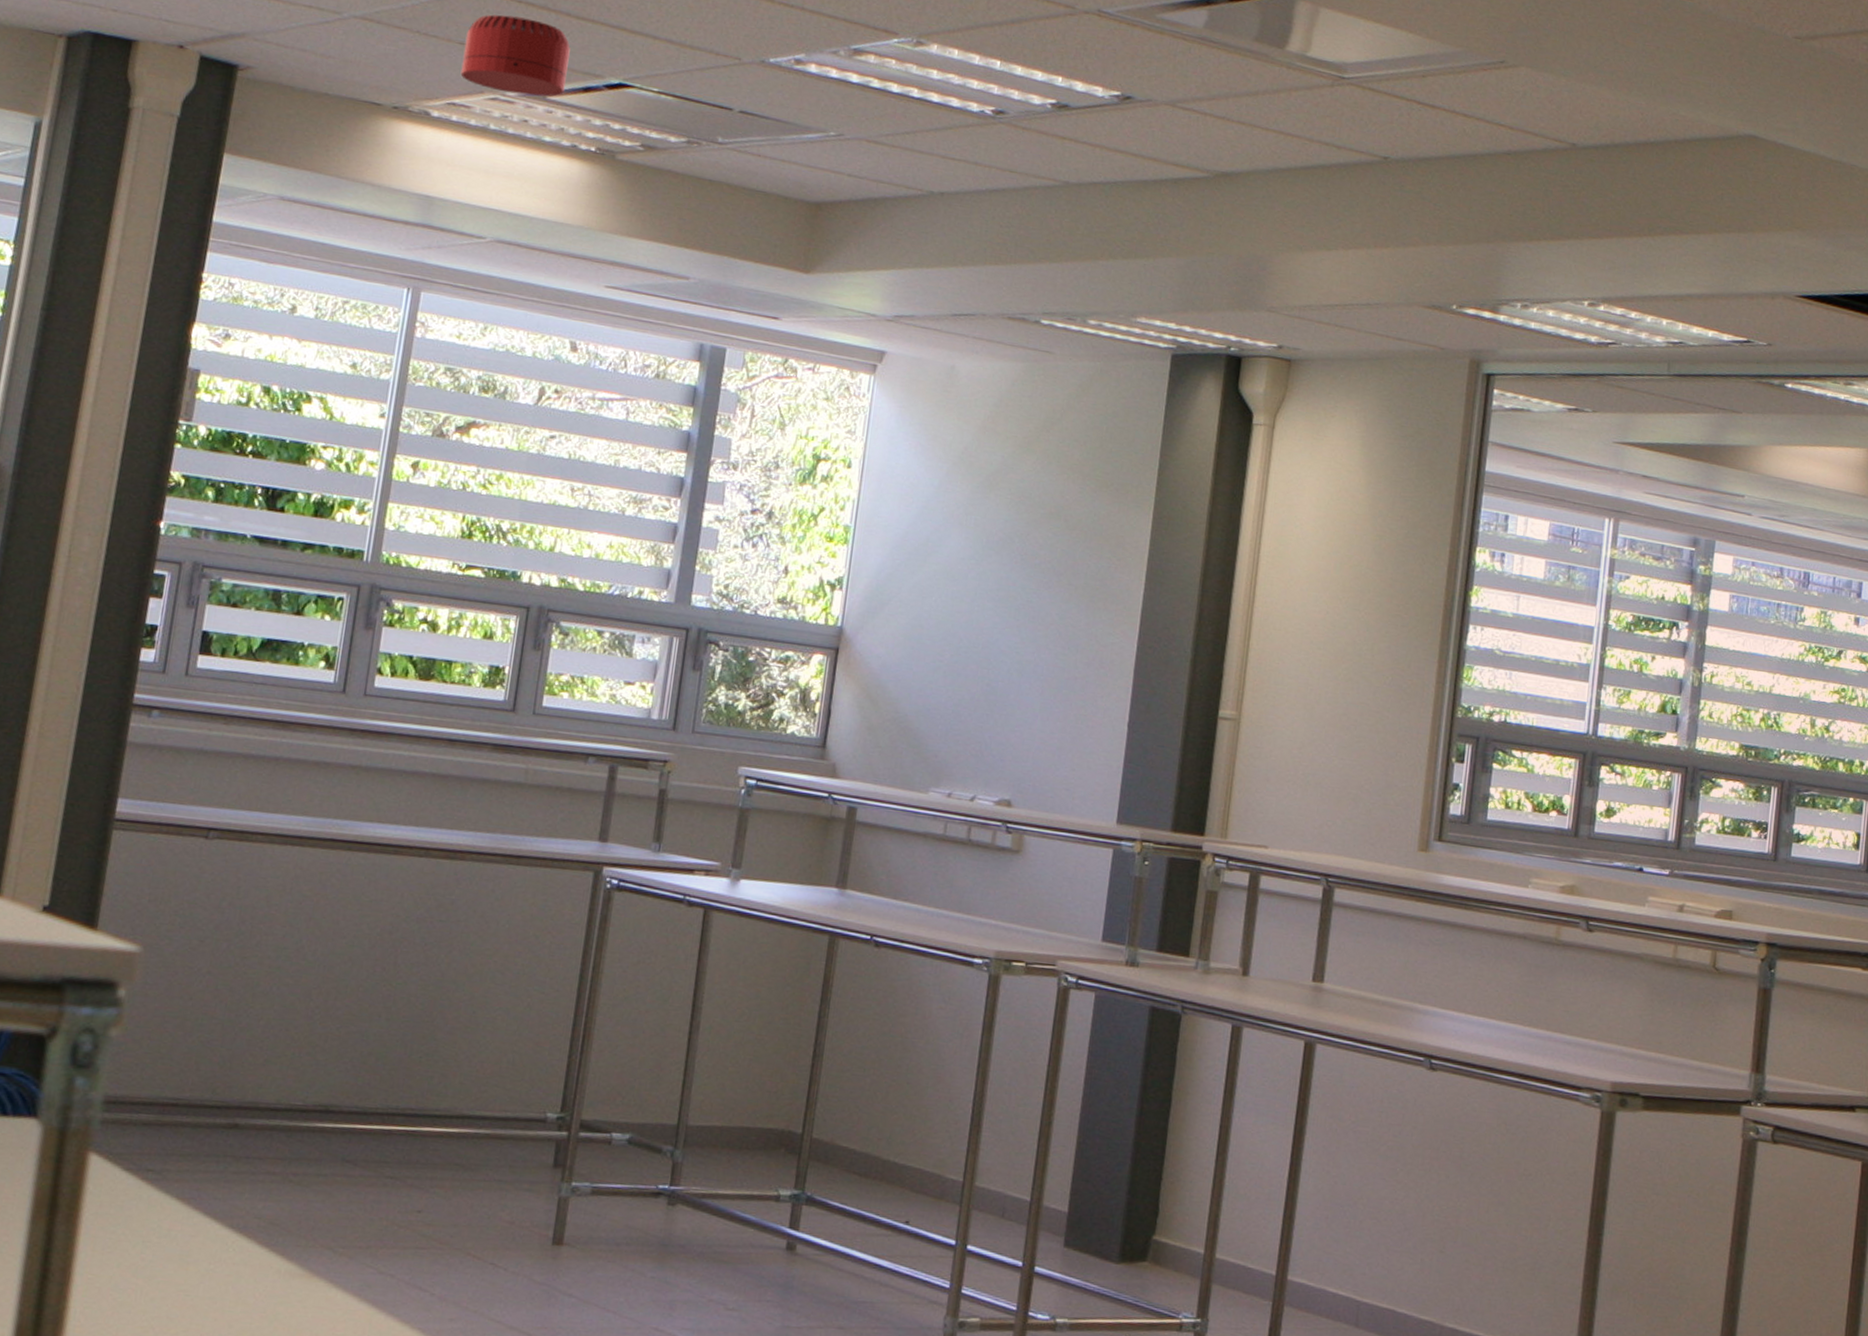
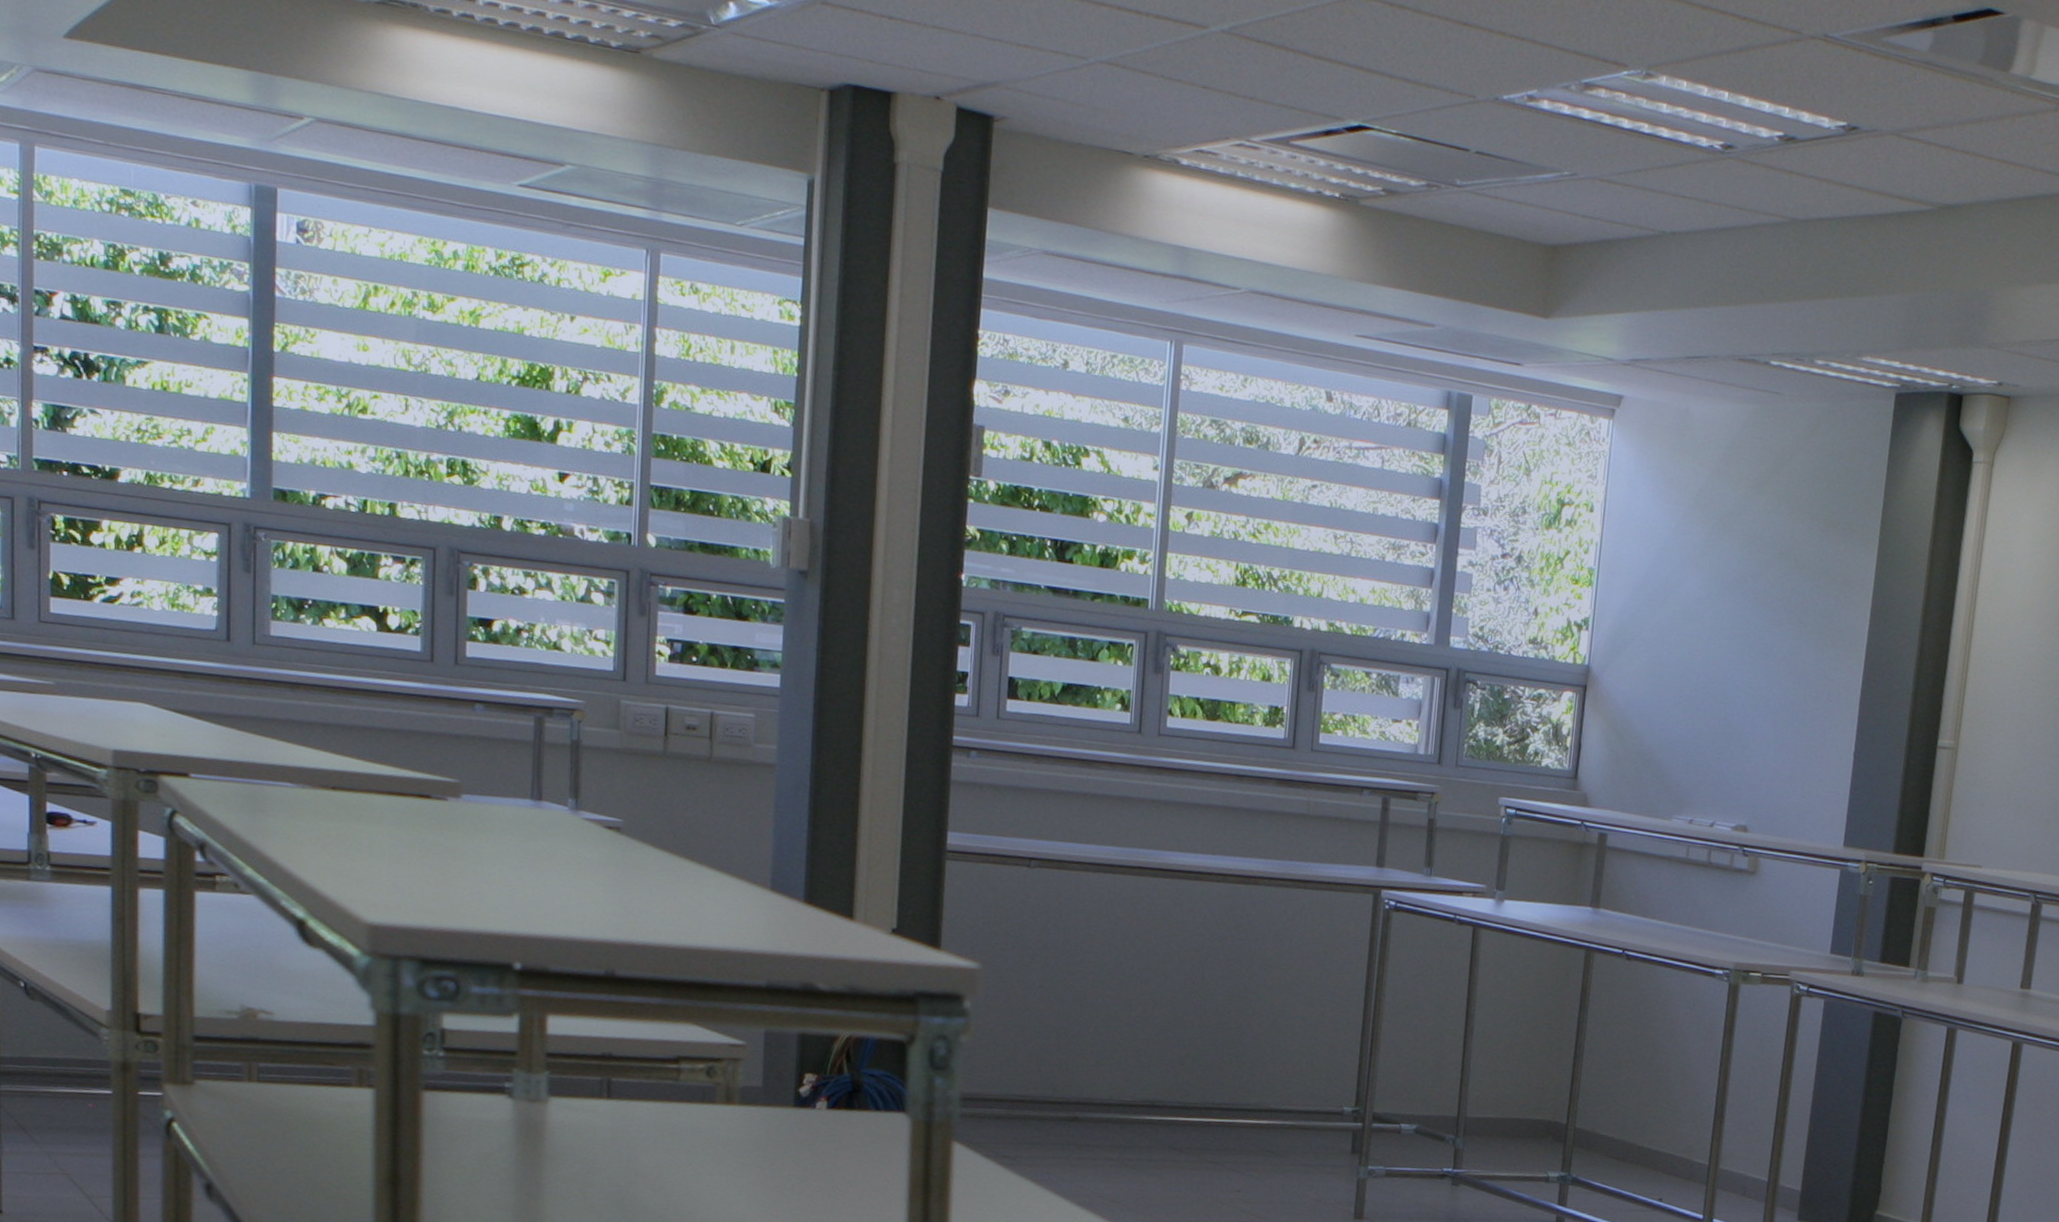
smoke detector: present [460,14,570,97] -> none [1206,56,1310,142]

